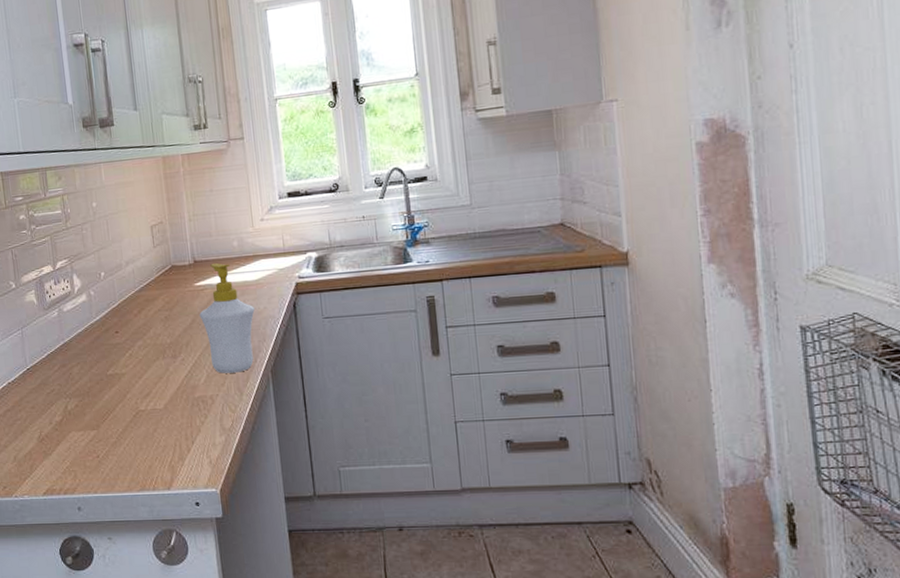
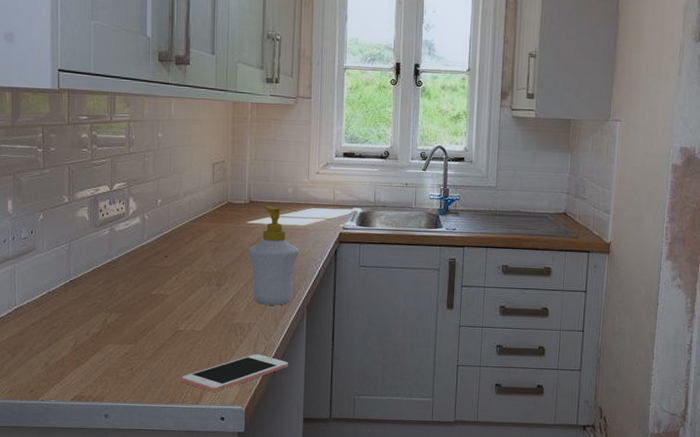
cell phone: none [149,429,261,475] -> present [182,354,289,392]

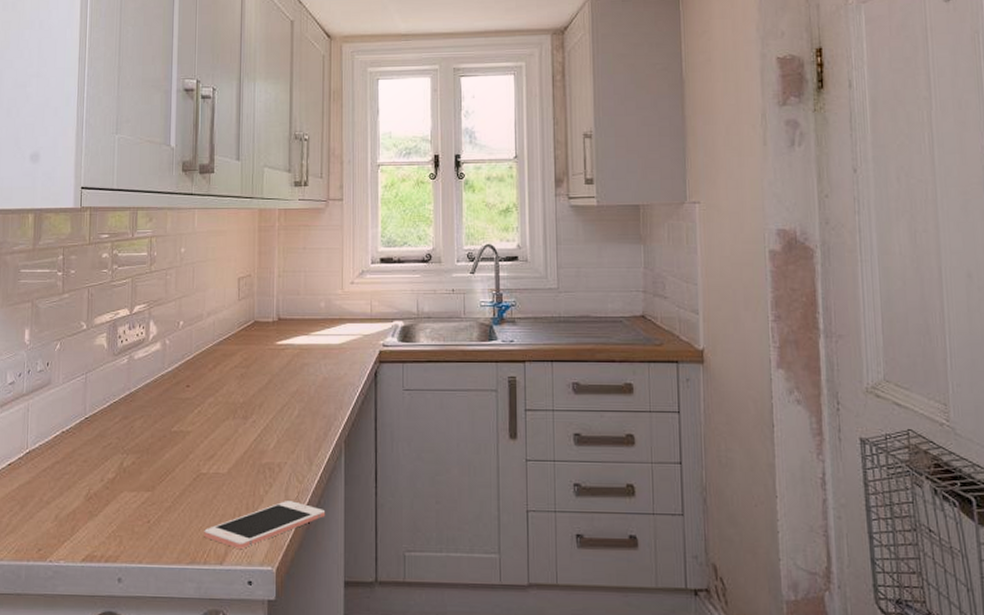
soap bottle: present [248,206,300,305] -> none [277,323,335,440]

